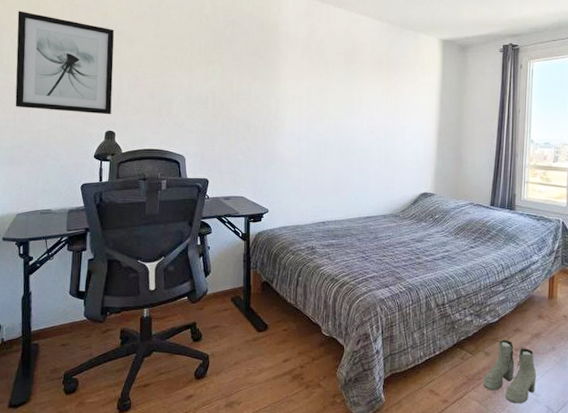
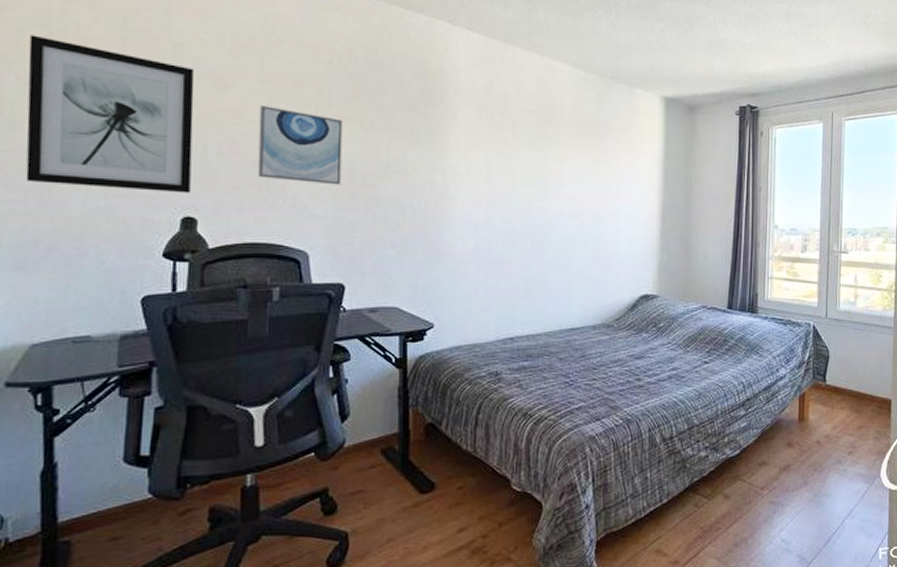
wall art: none [153,53,208,109] -> present [257,104,343,185]
boots: present [483,340,537,404] -> none [723,477,786,557]

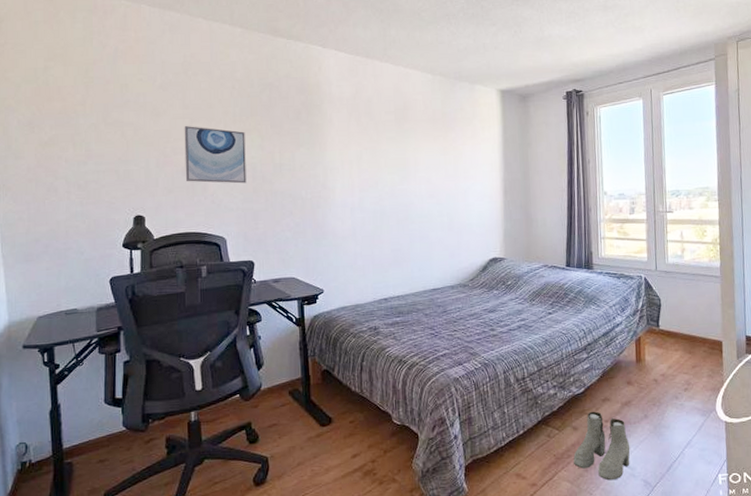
wall art: present [26,35,195,194] -> none [24,88,139,198]
boots: none [723,477,786,557] -> present [573,411,630,481]

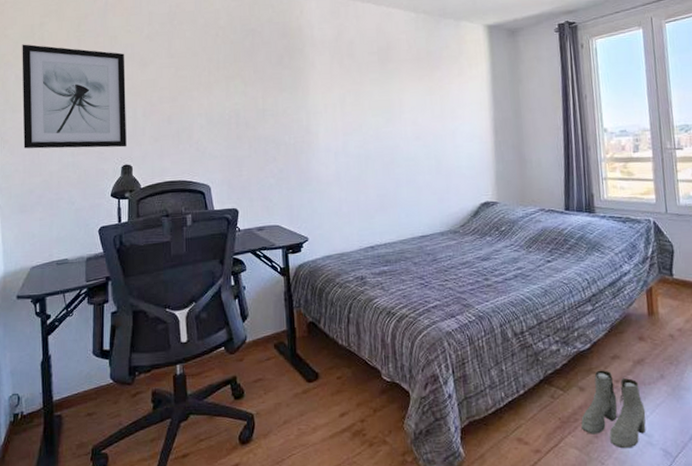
wall art: none [24,88,139,198] -> present [22,44,127,149]
wall art: present [184,125,247,184] -> none [170,74,230,131]

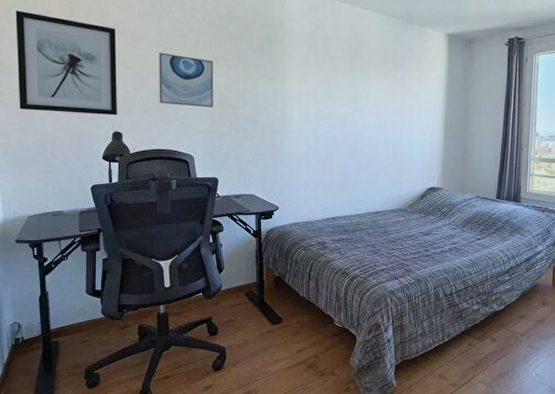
wall art: none [170,74,230,131] -> present [158,52,213,108]
boots: present [581,370,646,449] -> none [490,326,541,386]

